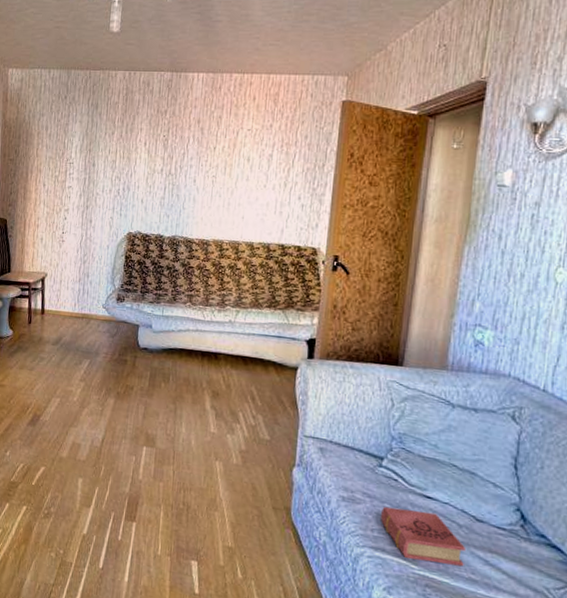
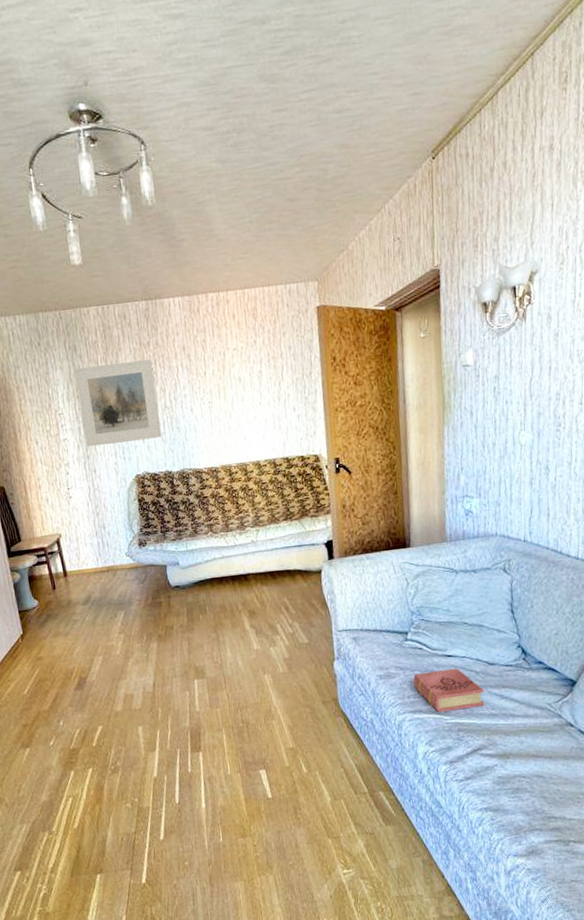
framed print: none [88,124,166,202] -> present [74,358,162,447]

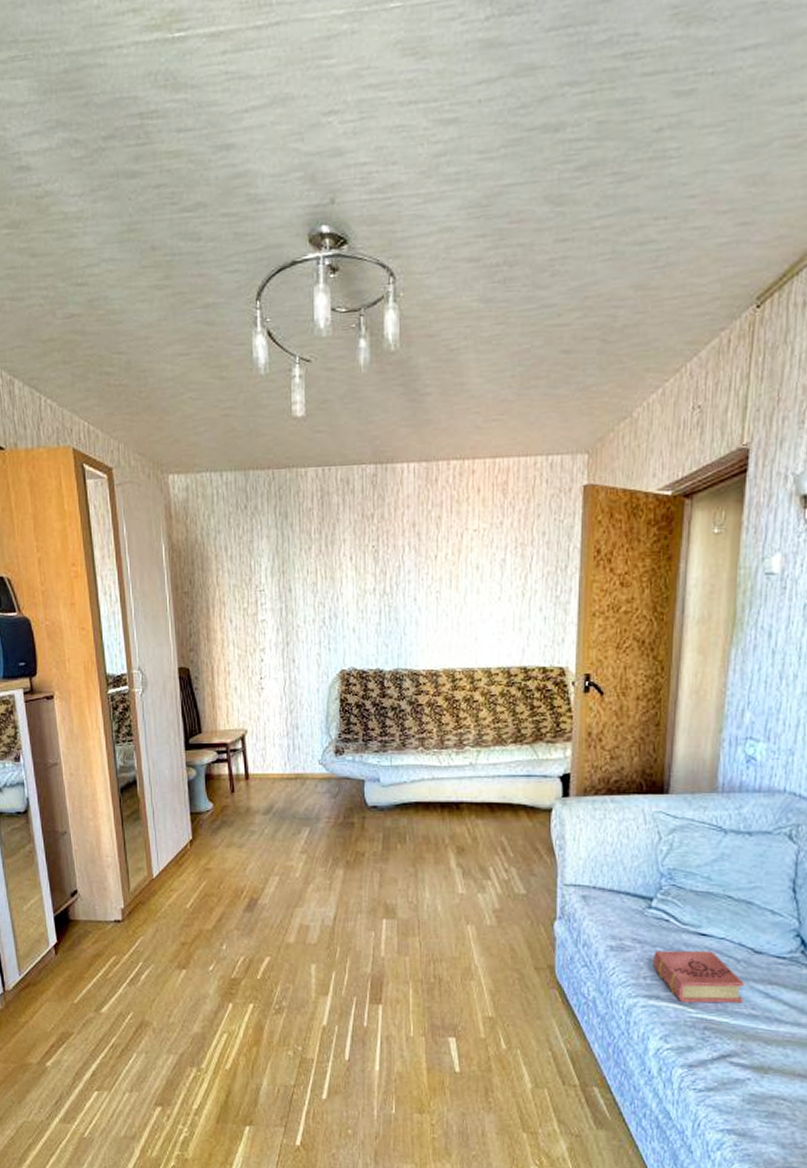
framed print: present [74,358,162,447] -> none [282,534,377,632]

